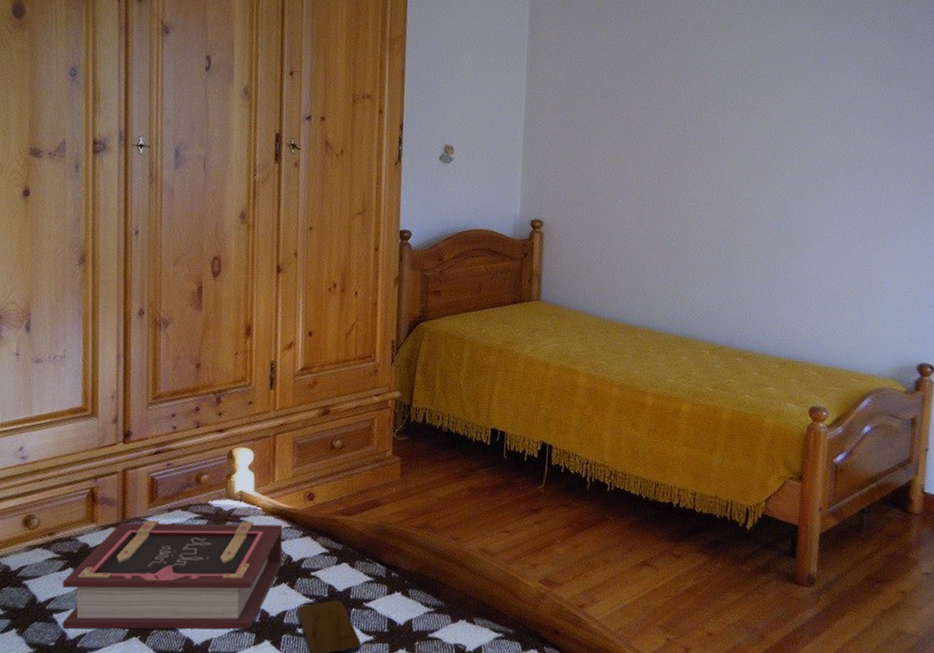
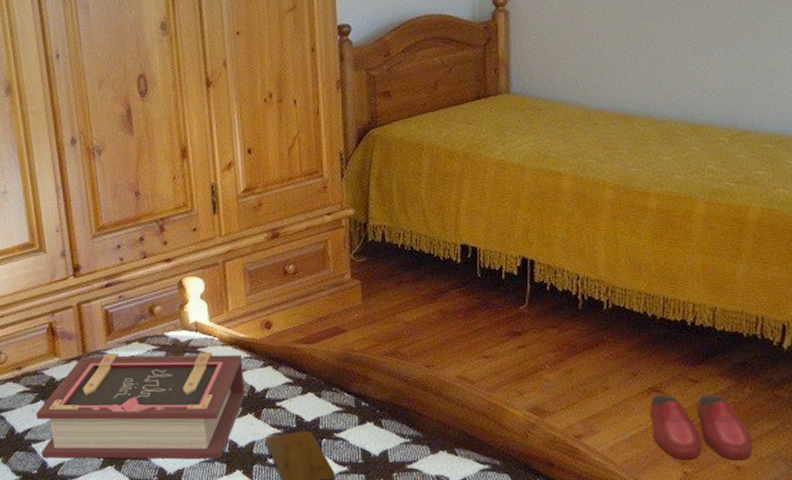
slippers: none [641,567,722,628] -> present [650,393,753,460]

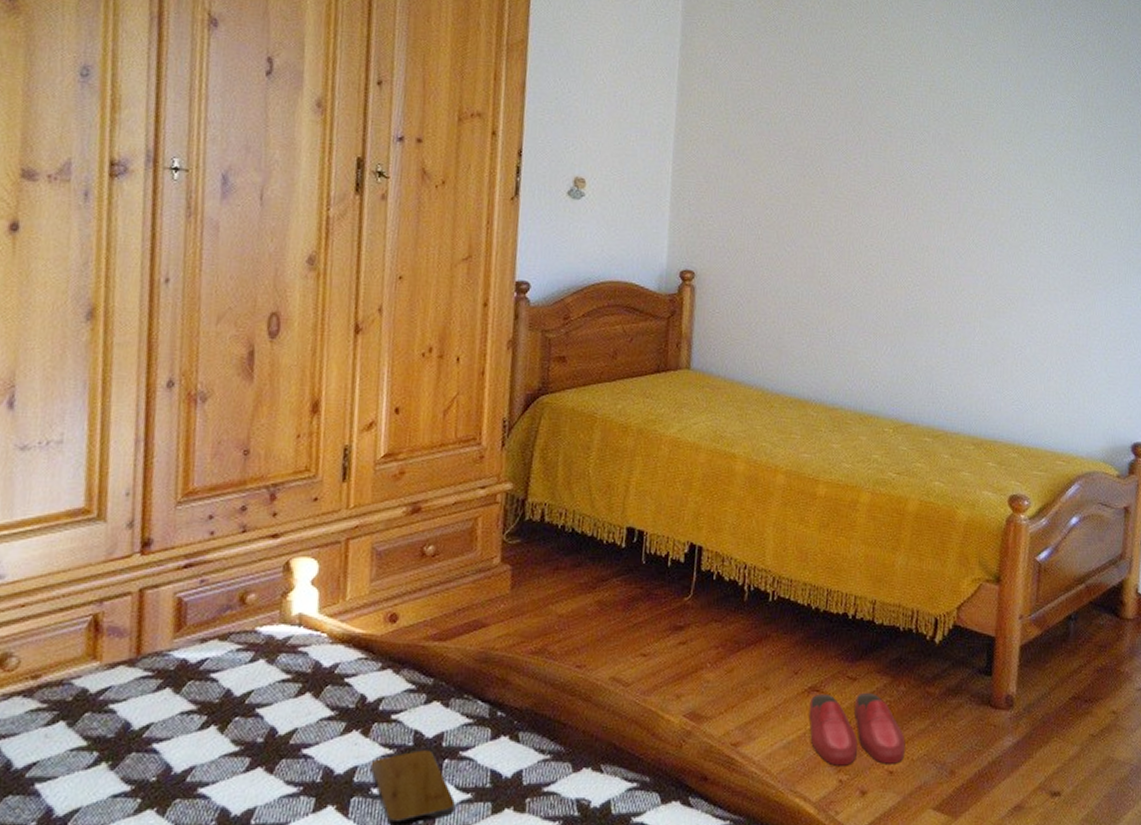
book: present [36,352,245,459] -> none [48,652,356,802]

